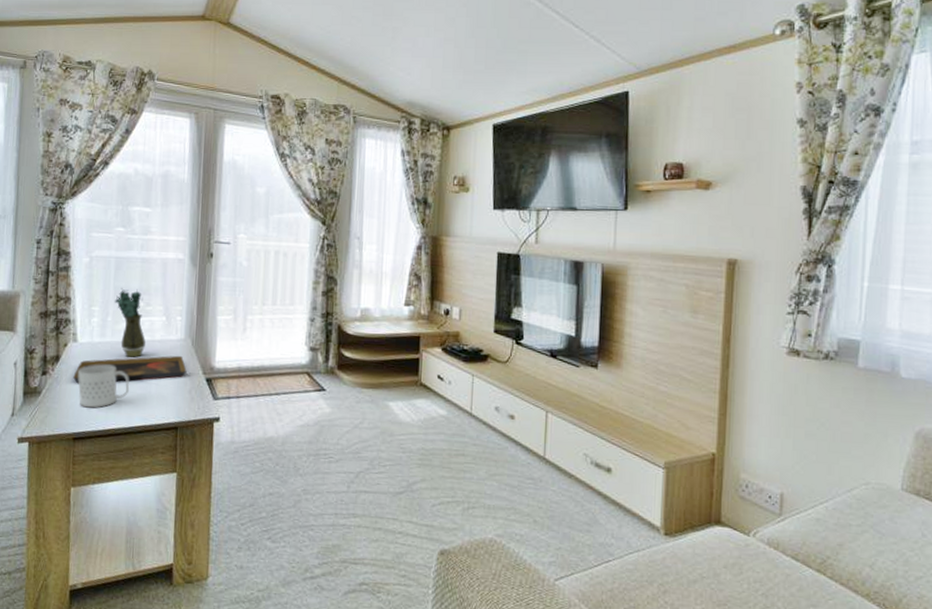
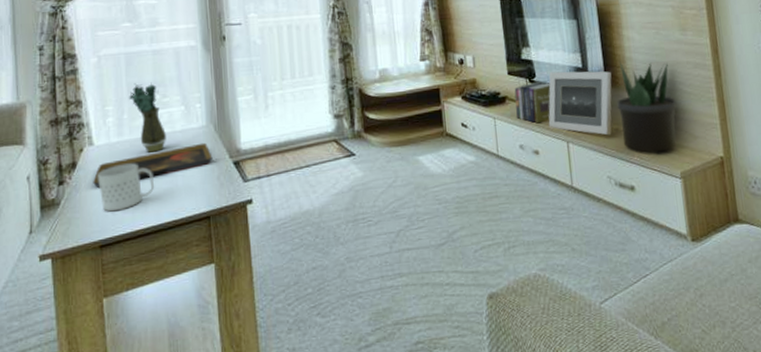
books: none [497,344,538,388] -> present [514,81,551,124]
picture frame: none [529,337,606,412] -> present [548,71,612,136]
planter: none [607,336,673,438] -> present [617,61,677,153]

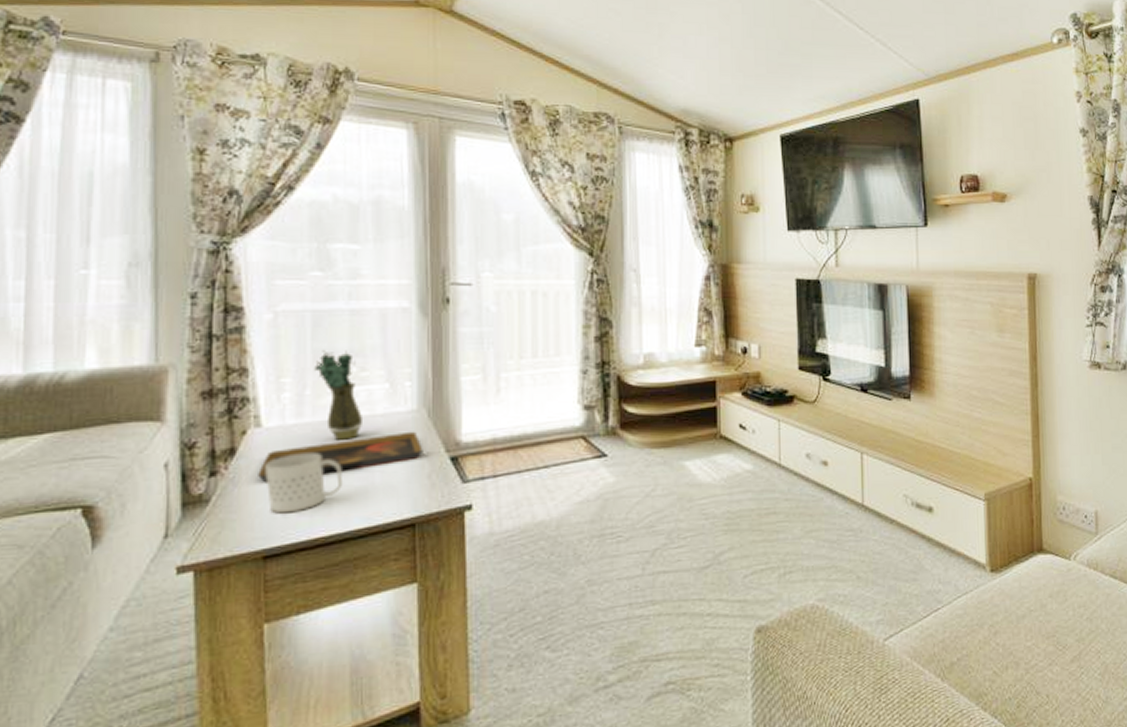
books: present [514,81,551,124] -> none [805,379,847,430]
picture frame: present [548,71,612,136] -> none [841,370,917,448]
planter: present [617,61,677,153] -> none [921,362,987,470]

